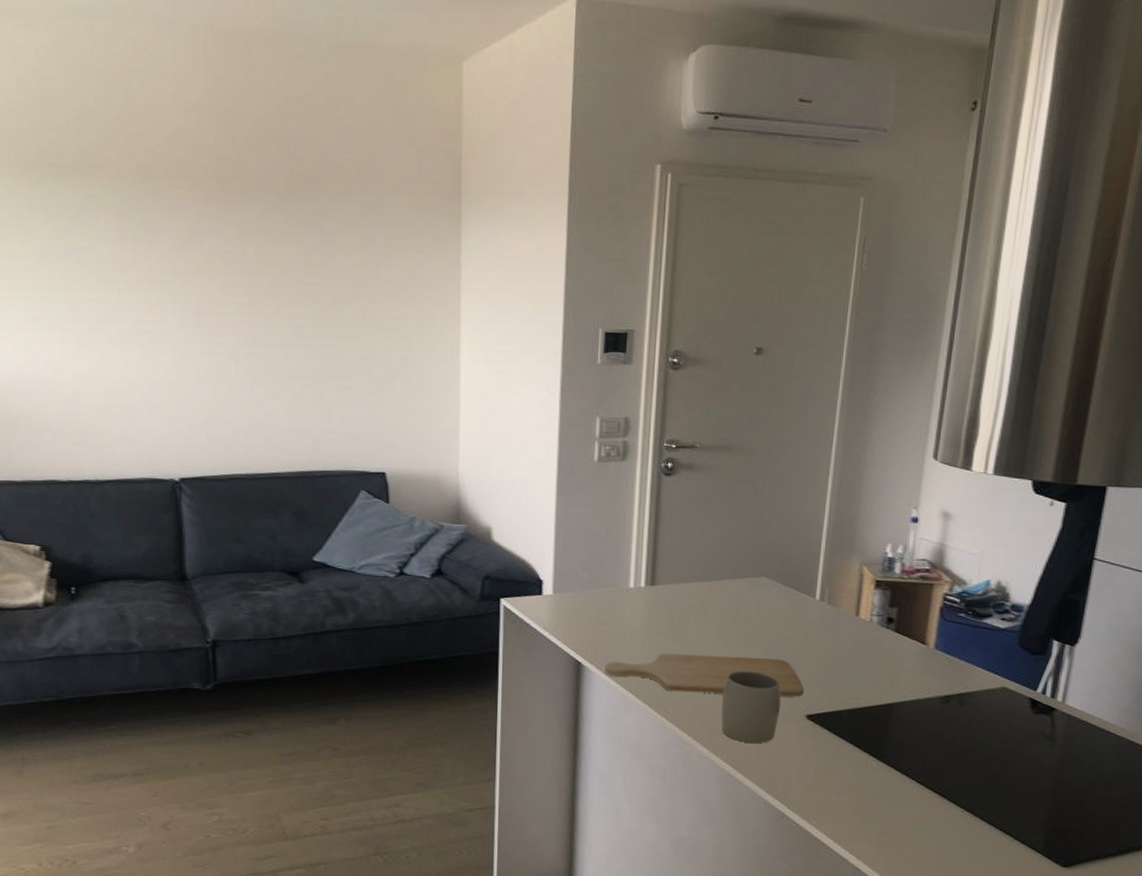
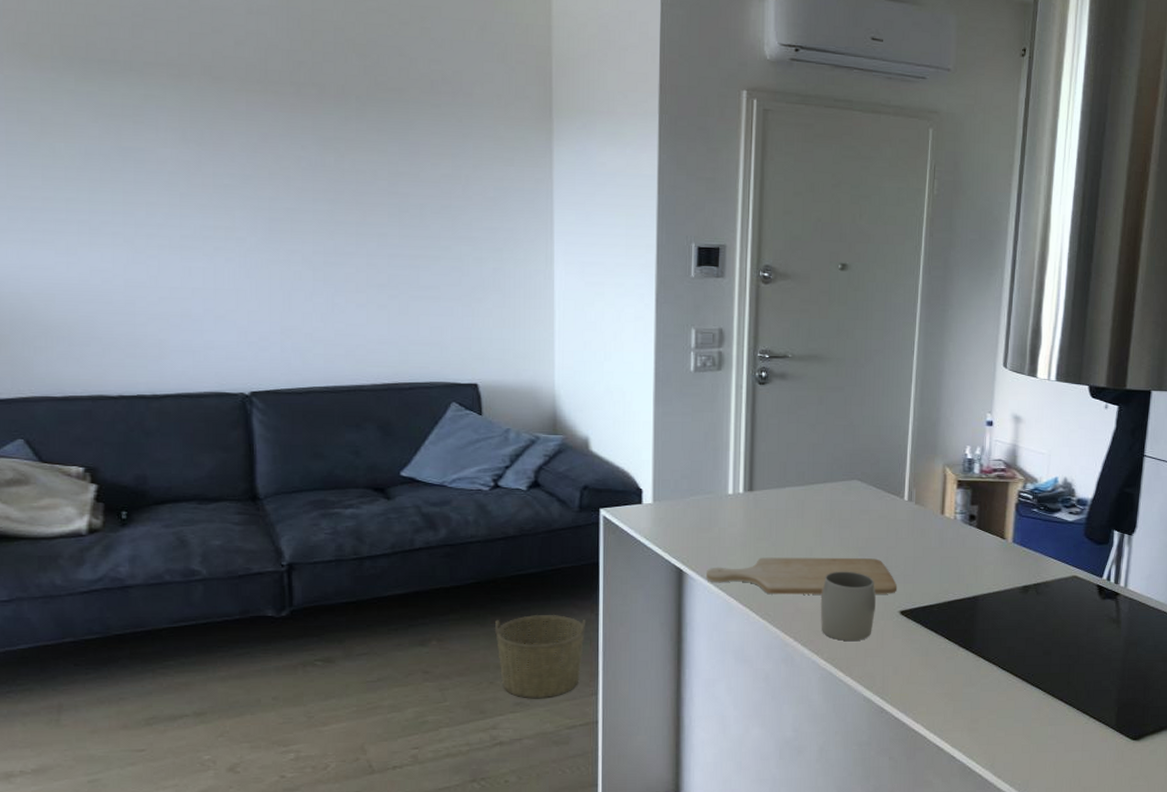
basket: none [398,700,486,781] -> present [494,615,587,699]

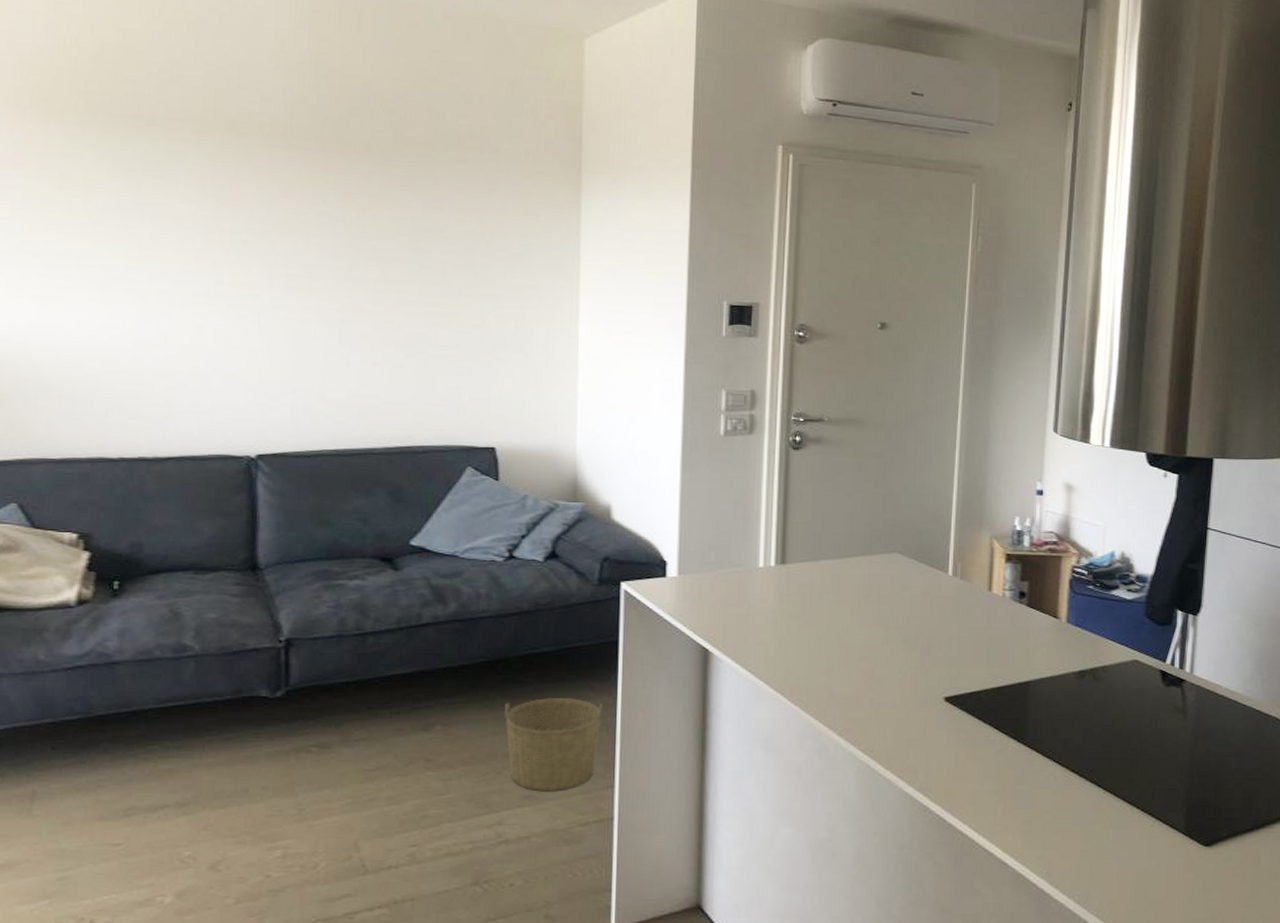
chopping board: present [706,557,897,595] -> none [734,636,941,679]
mug: present [820,571,876,642] -> none [857,653,918,731]

